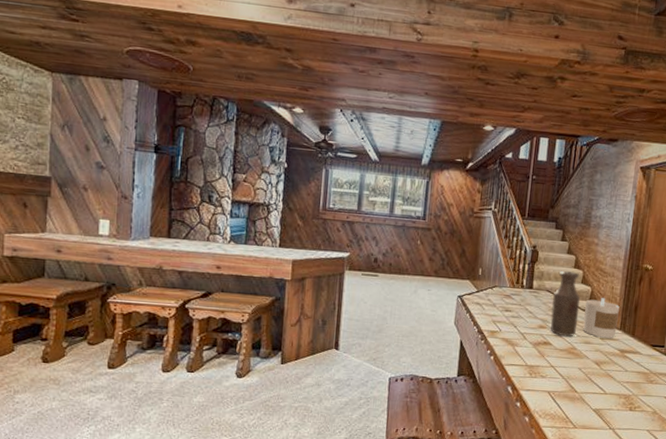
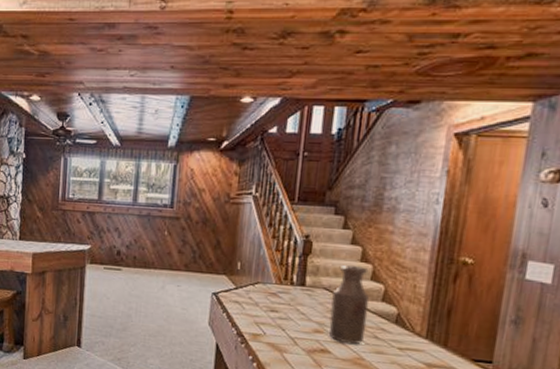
candle: present [583,297,620,338] -> none [373,297,425,349]

